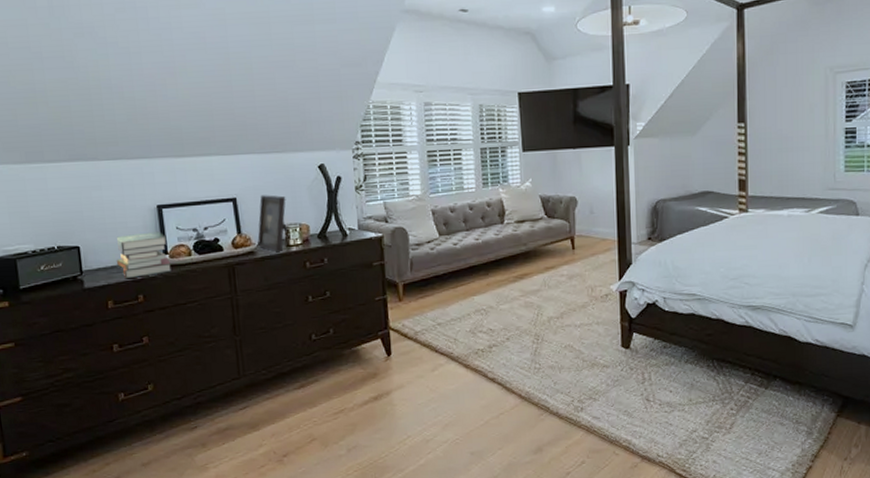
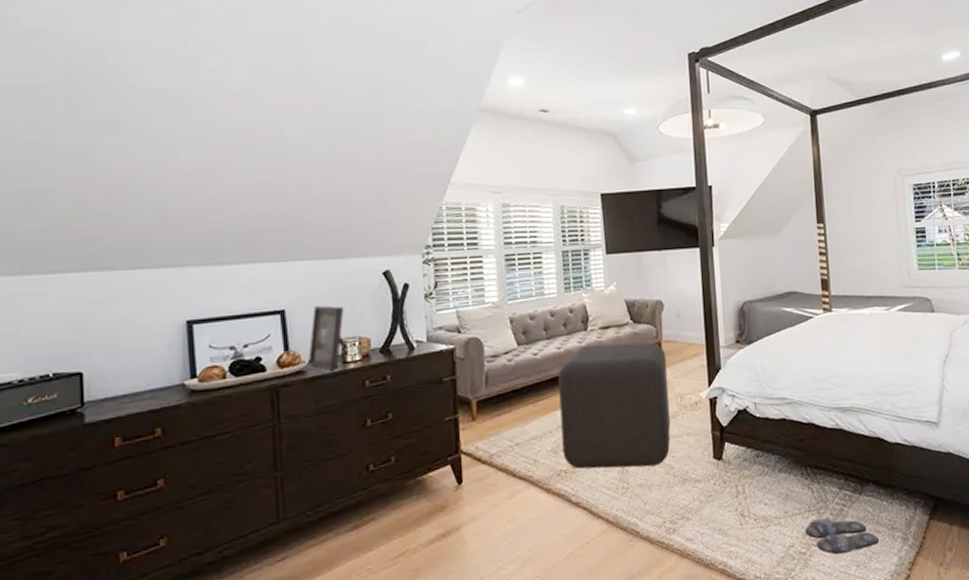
books: present [116,231,171,279] -> none [129,351,200,410]
cube: none [476,236,582,351] -> present [558,342,671,469]
slippers: none [709,408,782,442] -> present [805,518,879,554]

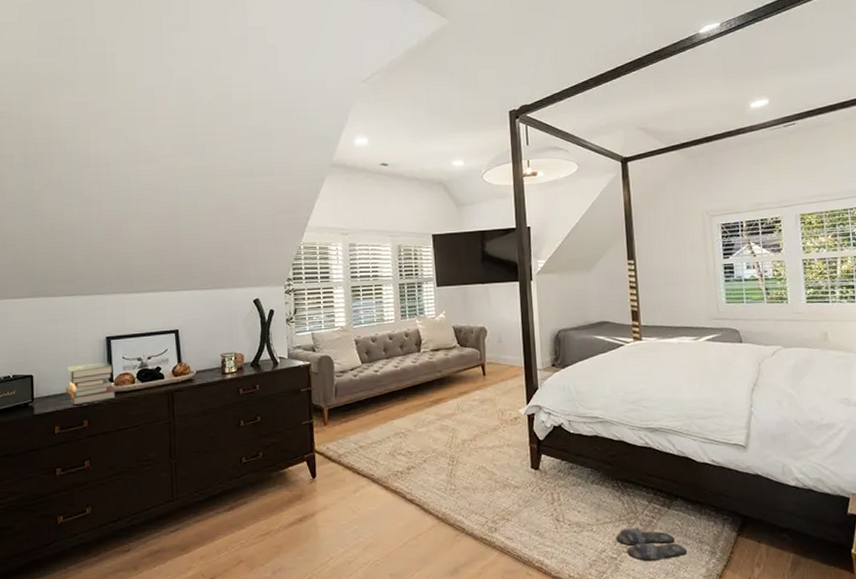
books: none [129,351,200,410] -> present [65,361,115,406]
picture frame: present [308,305,346,371] -> none [196,327,225,380]
cube: present [558,342,671,469] -> none [395,363,493,472]

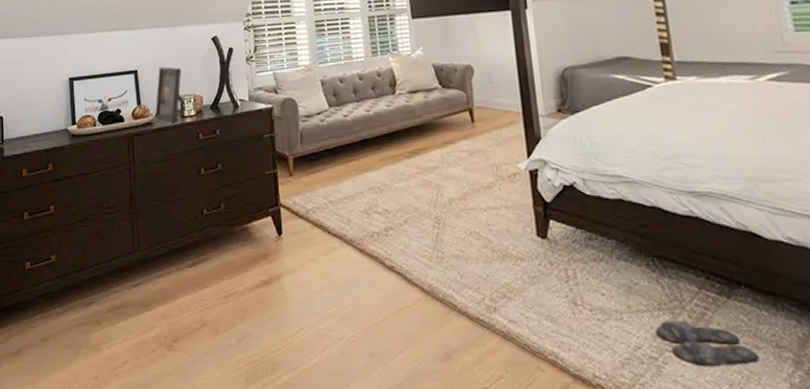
books: present [65,361,115,406] -> none [32,103,78,148]
picture frame: none [196,327,225,380] -> present [155,67,184,124]

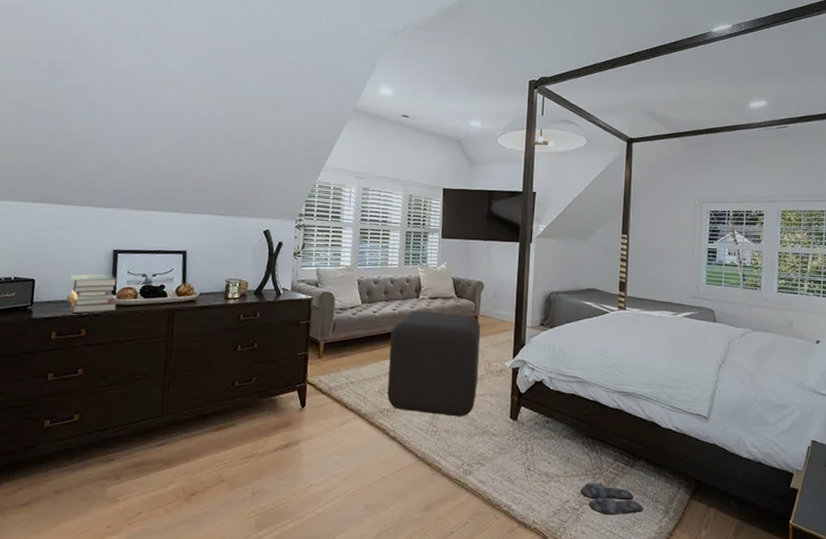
books: none [32,103,78,148] -> present [66,273,117,314]
picture frame: present [155,67,184,124] -> none [199,251,231,304]
cube: none [368,108,487,238] -> present [387,310,481,417]

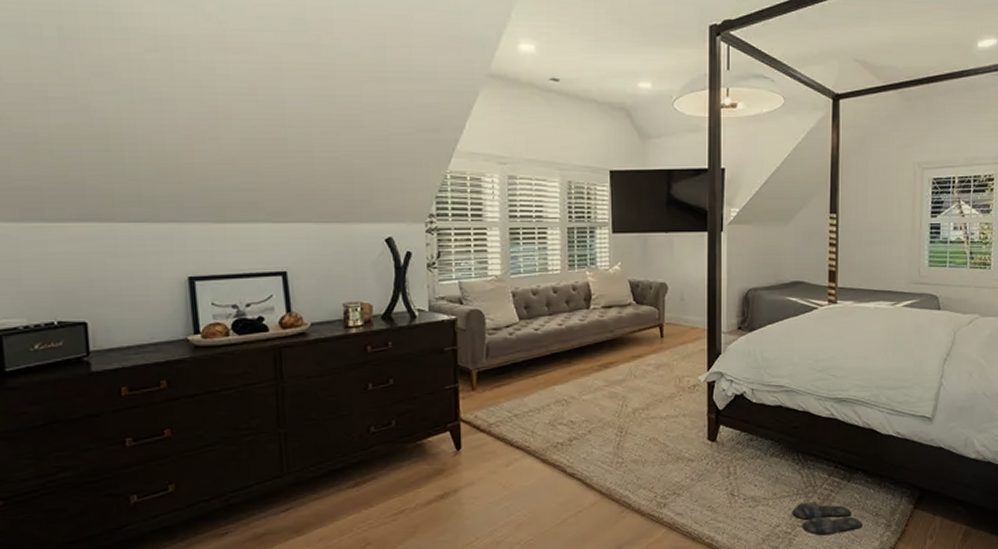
books: present [66,273,117,314] -> none [133,307,203,362]
cube: present [387,310,481,417] -> none [558,323,668,444]

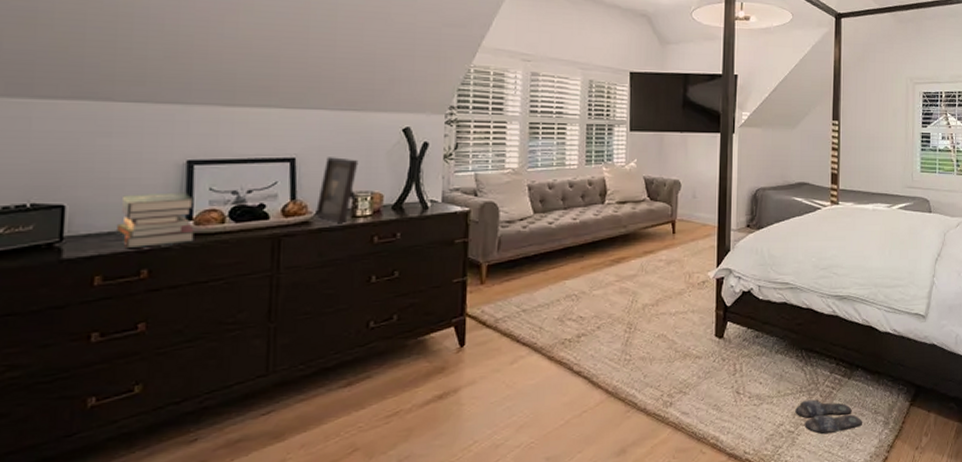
books: none [133,307,203,362] -> present [115,192,194,249]
picture frame: none [310,269,348,334] -> present [316,157,359,224]

